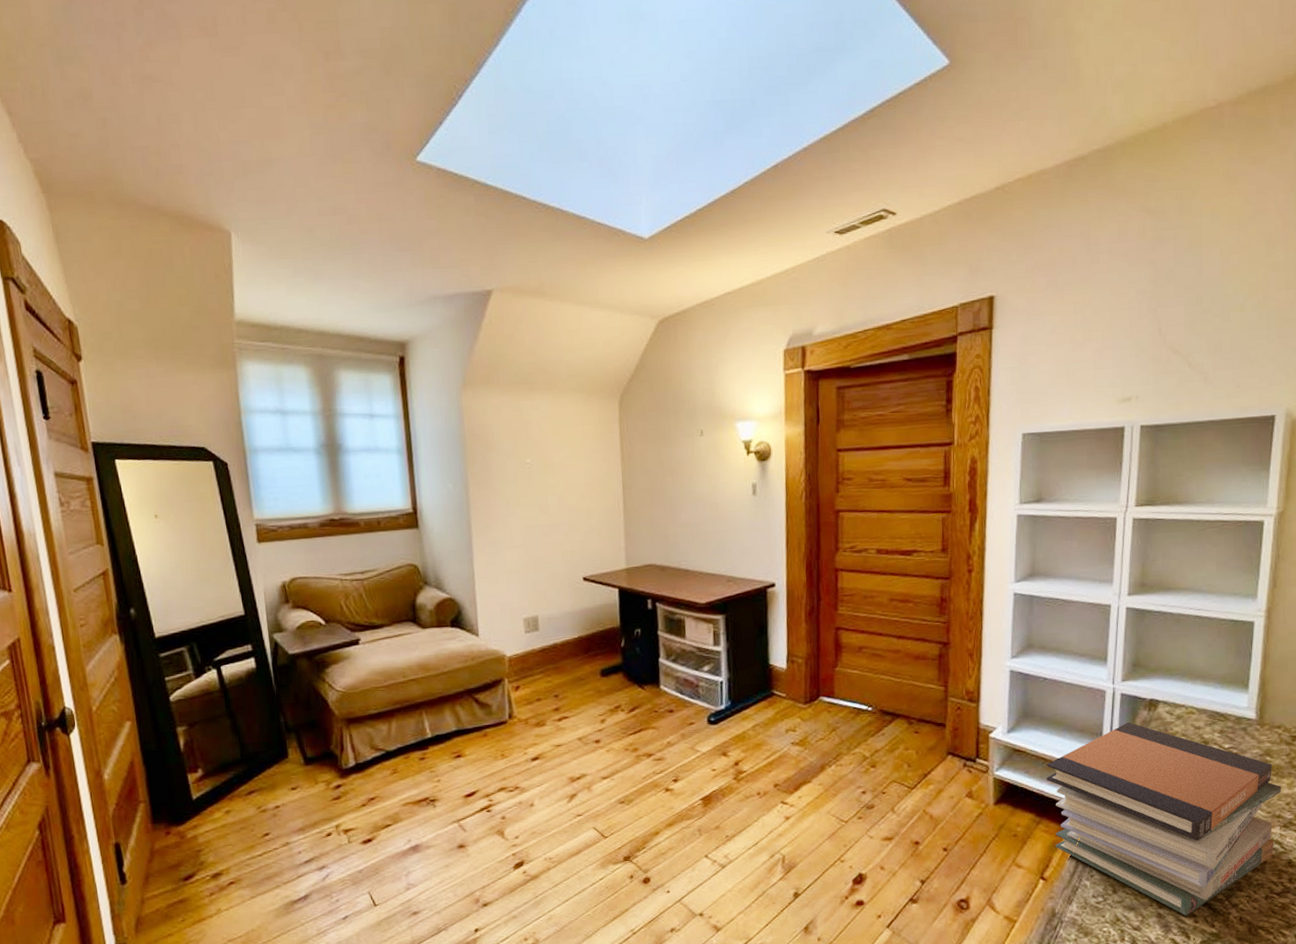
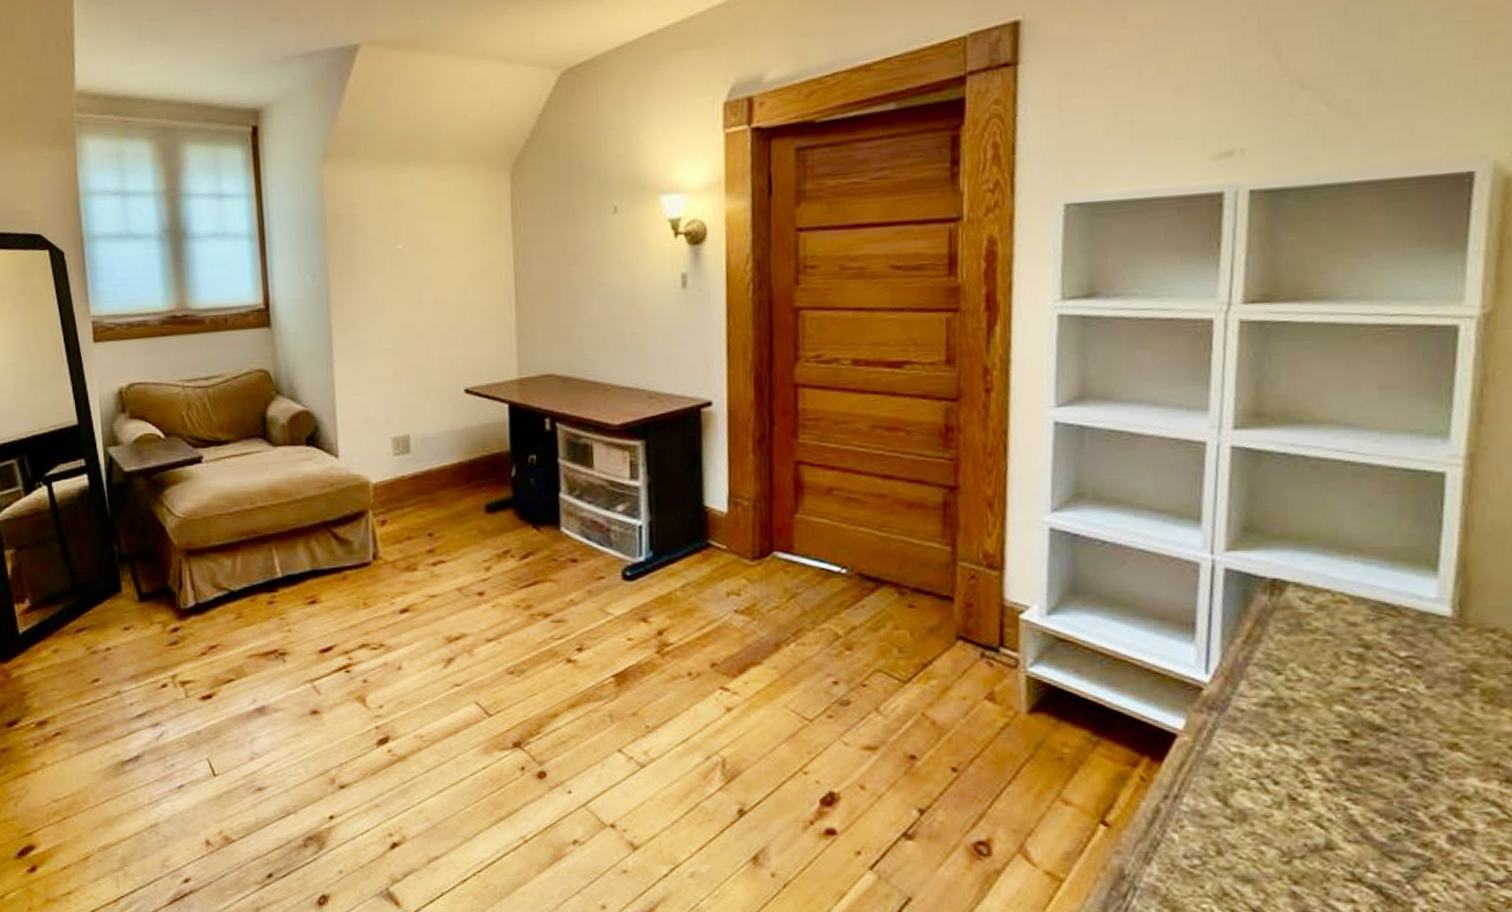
book stack: present [1046,722,1282,916] -> none [1107,609,1501,900]

